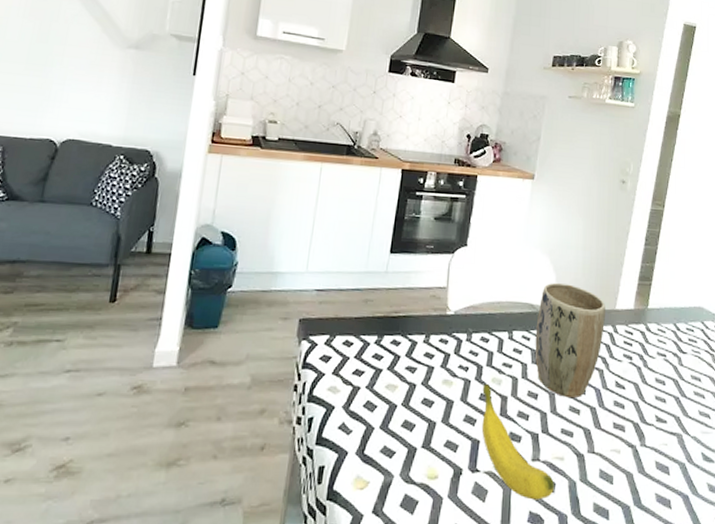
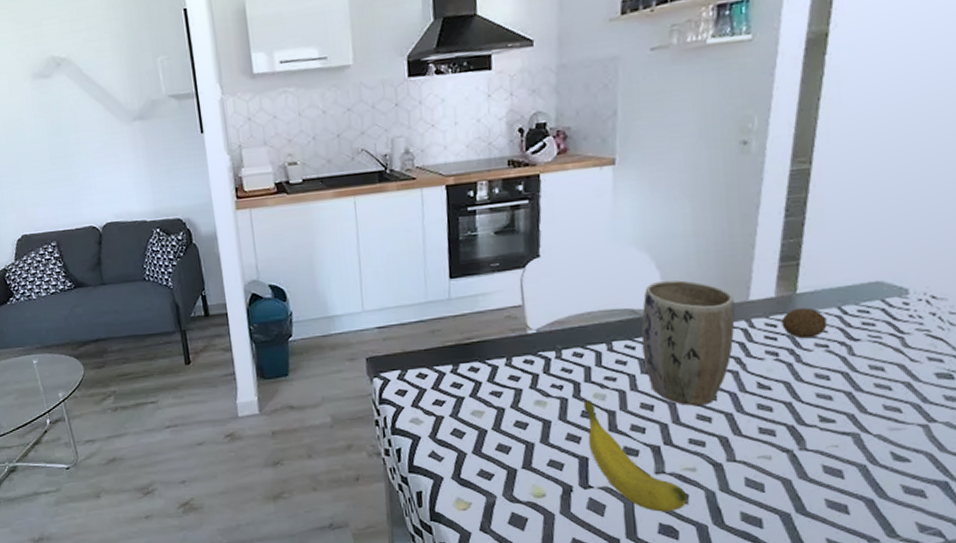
fruit: none [636,320,666,348] -> present [781,307,828,339]

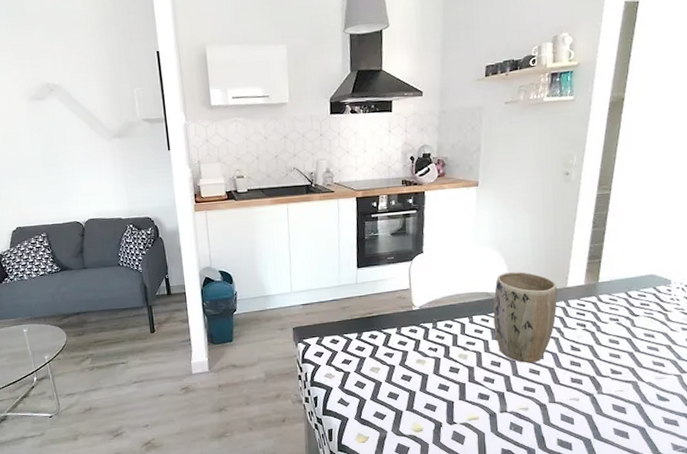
banana: present [583,401,687,512] -> none [451,359,521,441]
fruit: present [781,307,828,339] -> none [588,292,618,315]

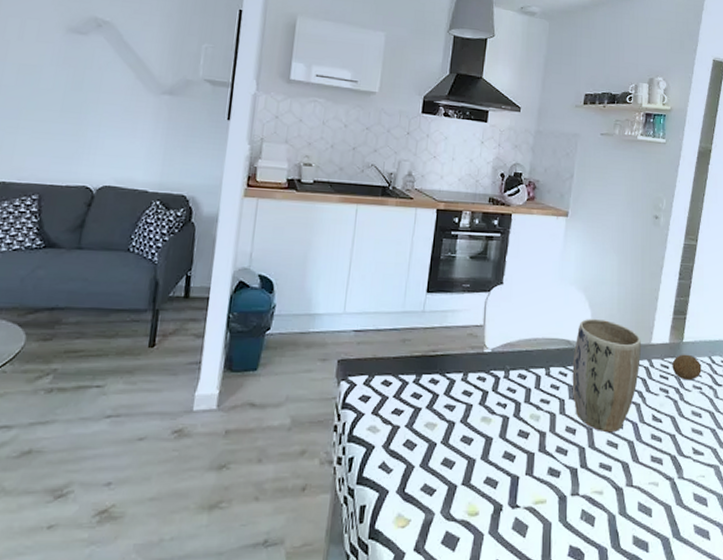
fruit: none [588,292,618,315] -> present [672,354,702,381]

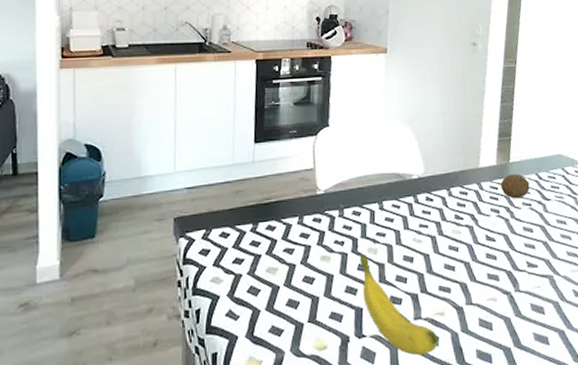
banana: none [521,421,594,534] -> present [360,255,438,356]
plant pot: present [572,318,641,433] -> none [404,149,470,257]

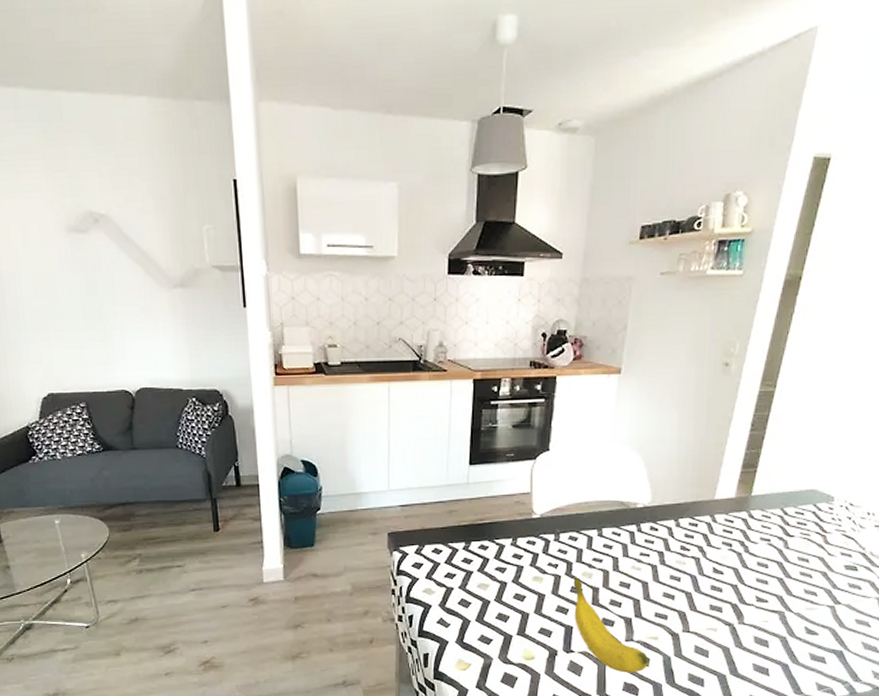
fruit: present [501,173,530,199] -> none [737,507,772,533]

